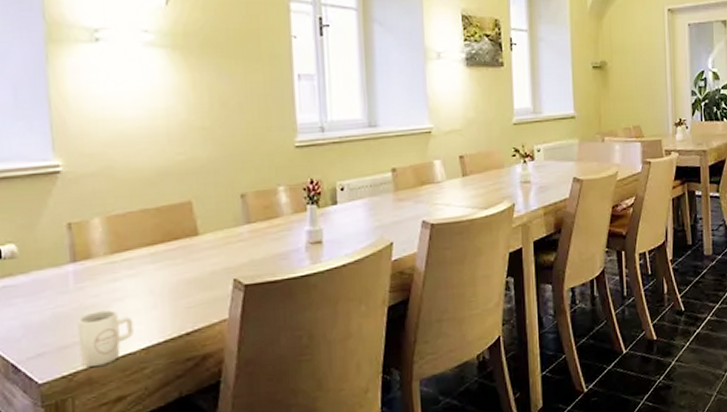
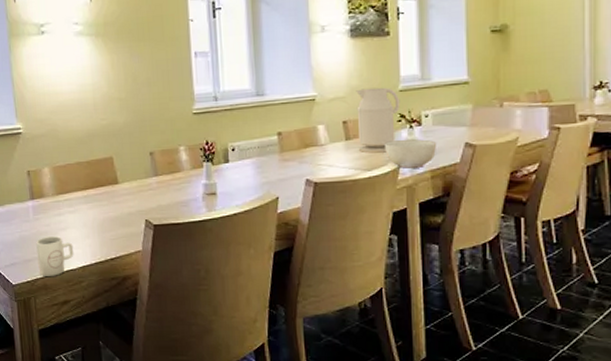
water jug: none [472,120,515,190] -> present [356,87,401,153]
bowl: none [499,174,549,206] -> present [383,139,437,169]

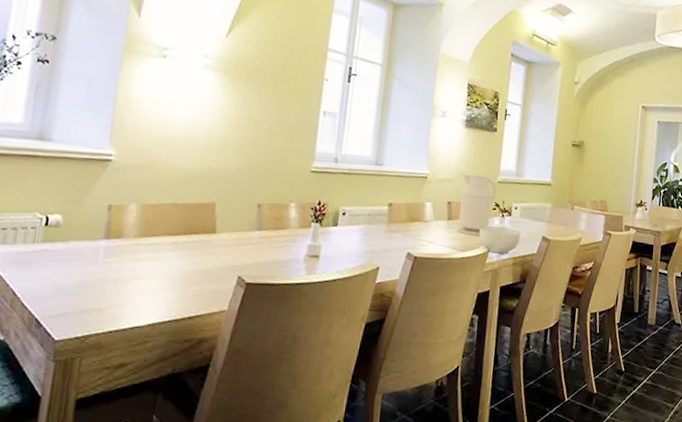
mug: present [36,236,74,276] -> none [94,284,146,333]

